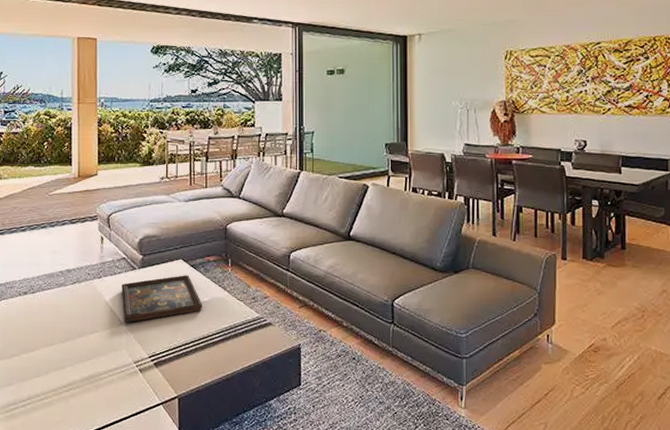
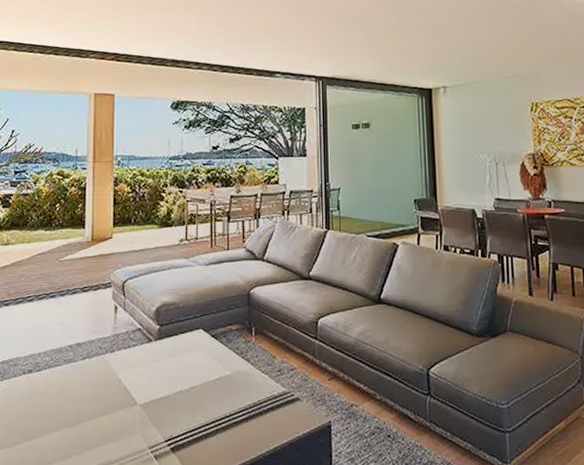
decorative tray: present [122,275,203,323] -> none [136,346,225,402]

